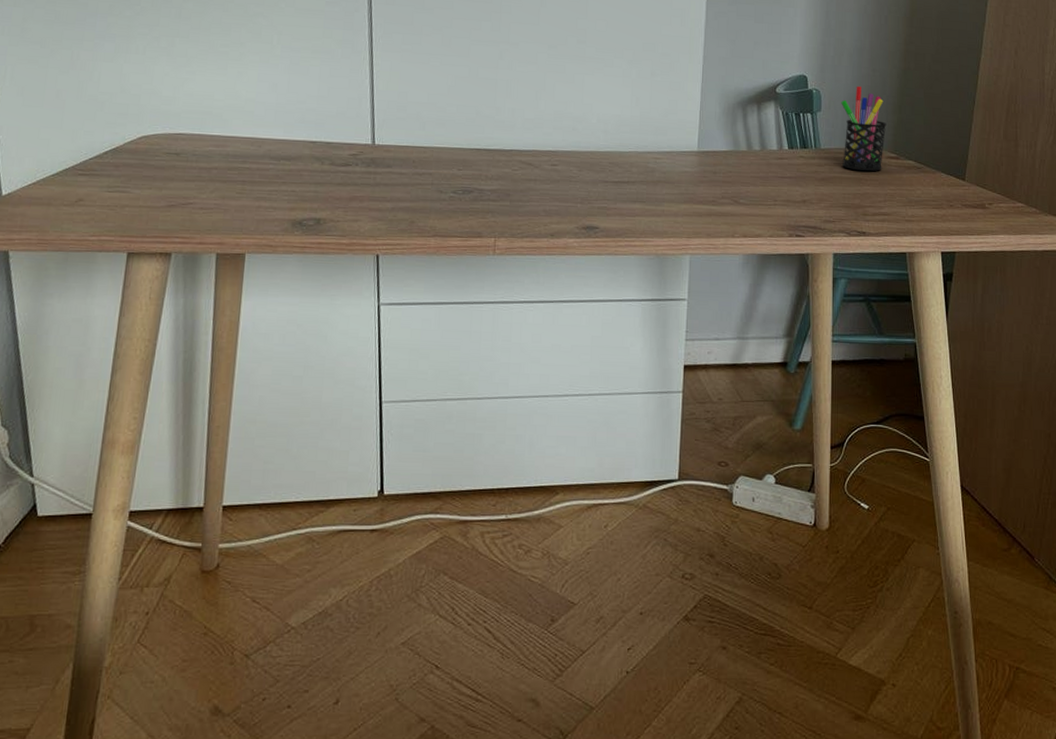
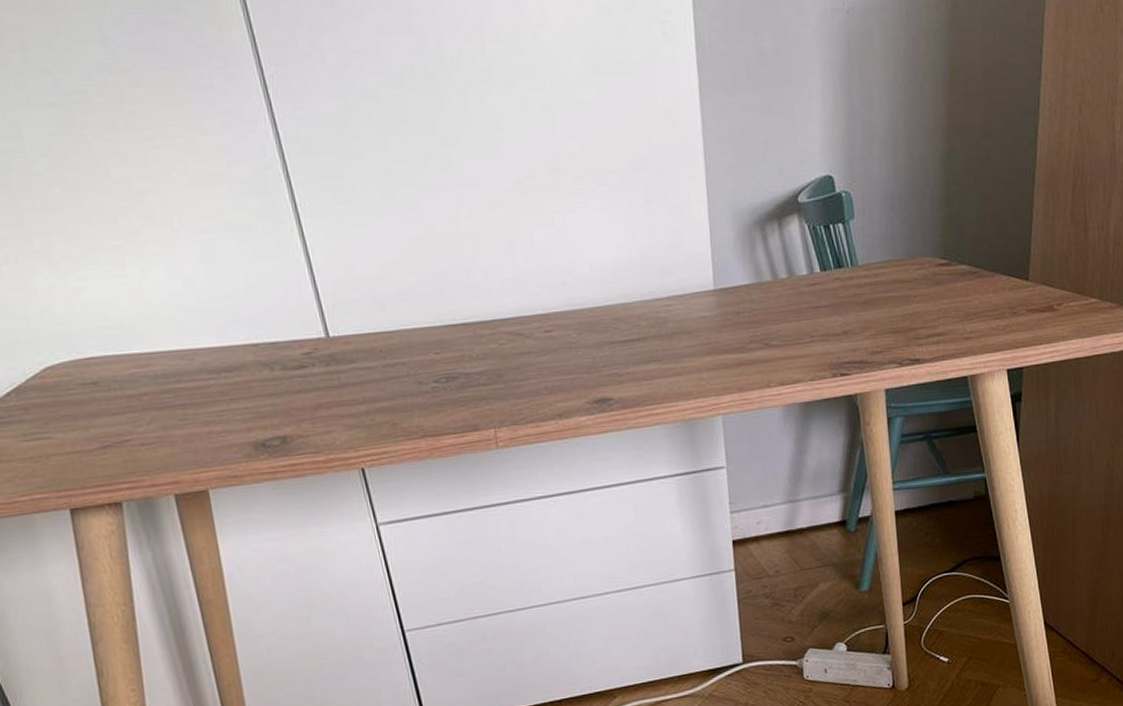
pen holder: present [841,86,887,171] -> none [877,179,933,286]

